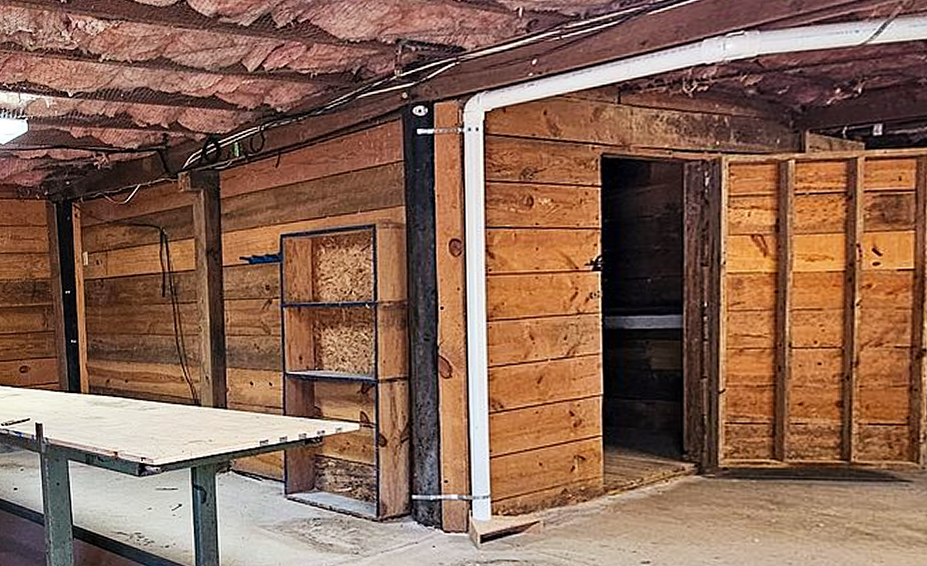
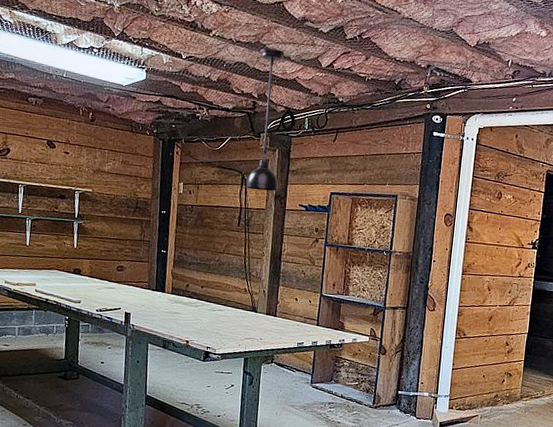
light fixture: none [165,61,210,247] -> present [246,48,285,191]

